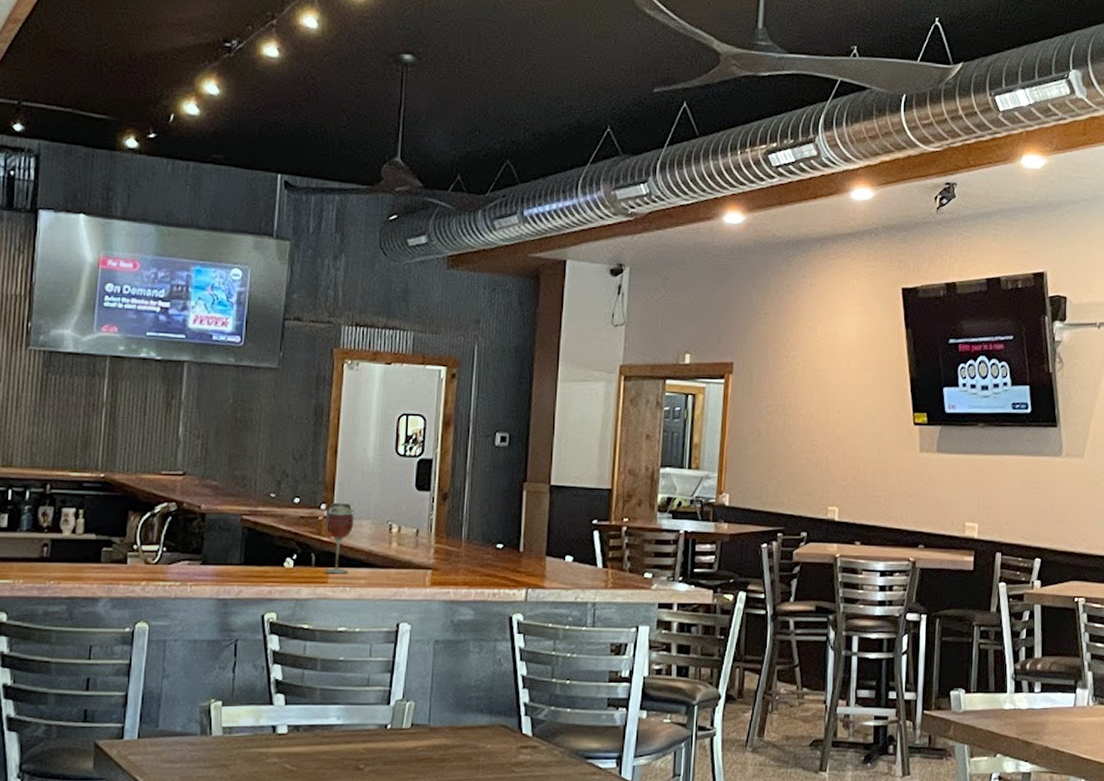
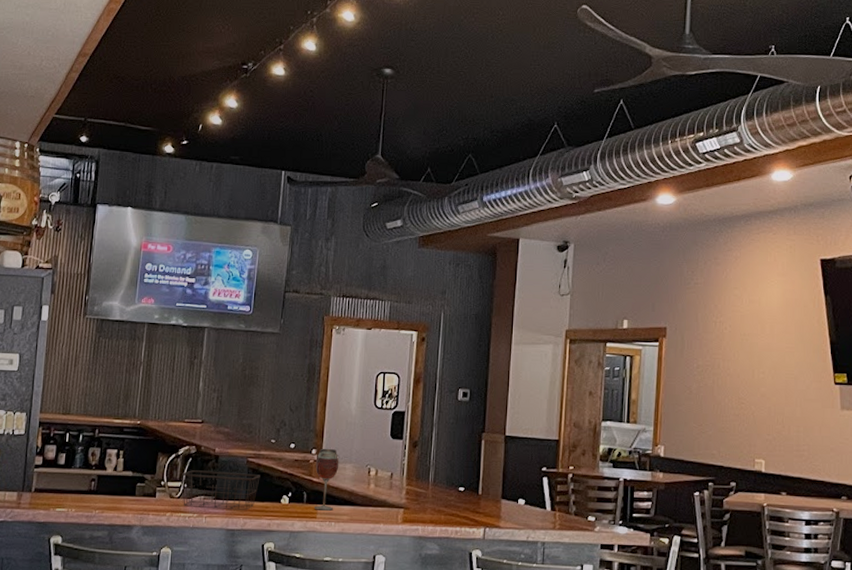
basket: none [159,531,258,576] -> present [182,470,260,510]

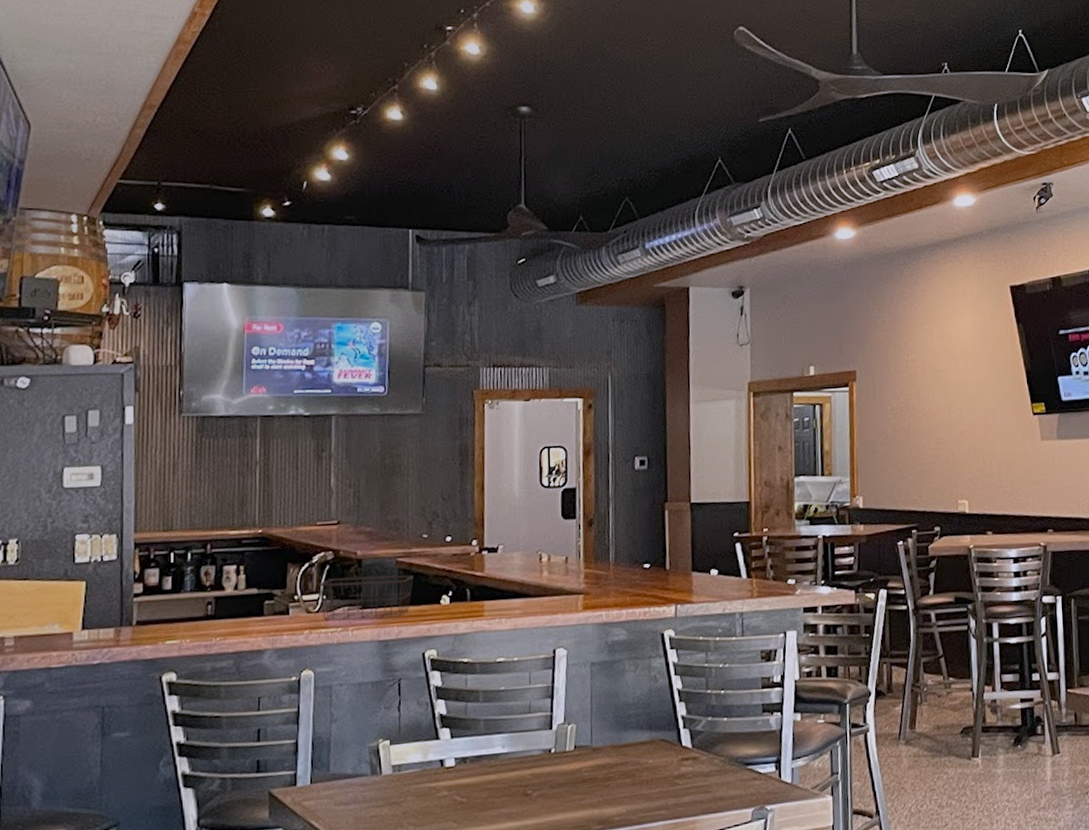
wineglass: present [313,448,339,511] -> none [477,537,505,607]

